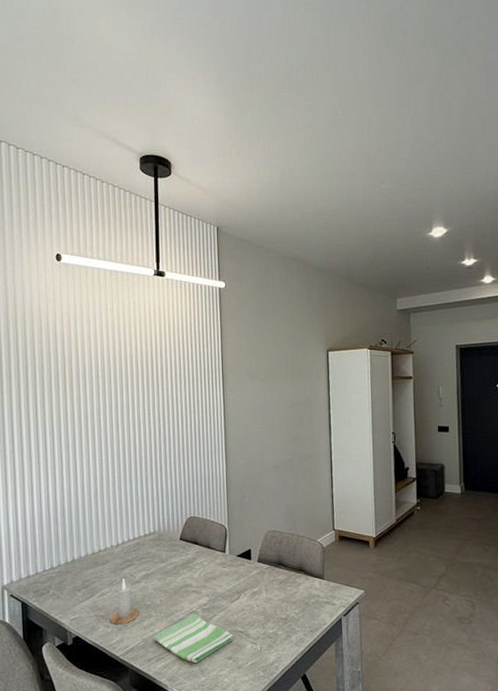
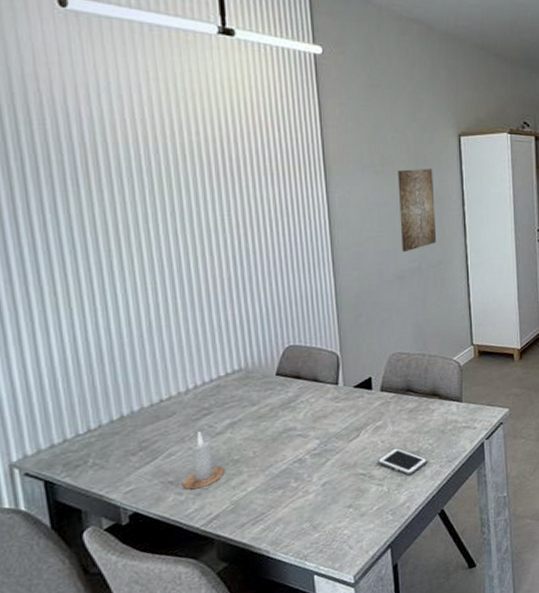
dish towel: present [153,613,234,663] -> none [246,461,354,519]
cell phone: none [253,613,294,639] -> present [378,448,428,476]
wall art: none [277,378,307,446] -> present [397,169,437,253]

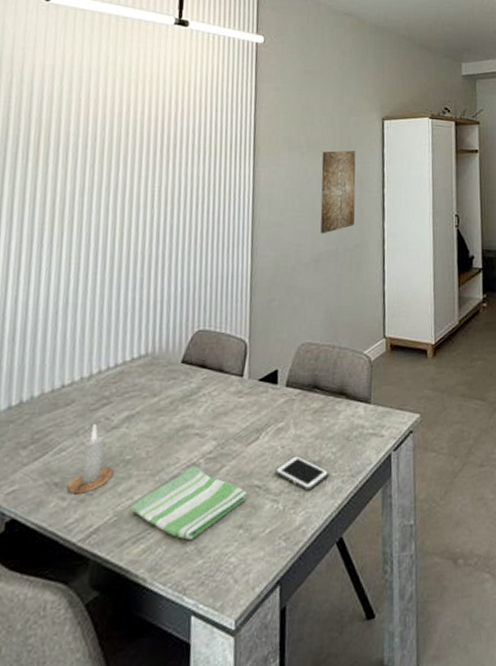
dish towel: none [246,461,354,519] -> present [130,465,248,540]

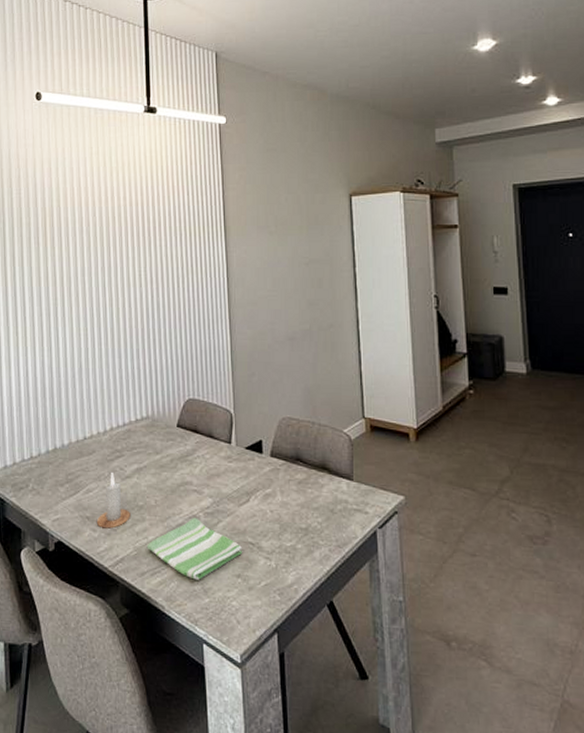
cell phone: present [275,456,330,491] -> none [266,521,317,554]
wall art: present [320,150,356,234] -> none [290,229,328,313]

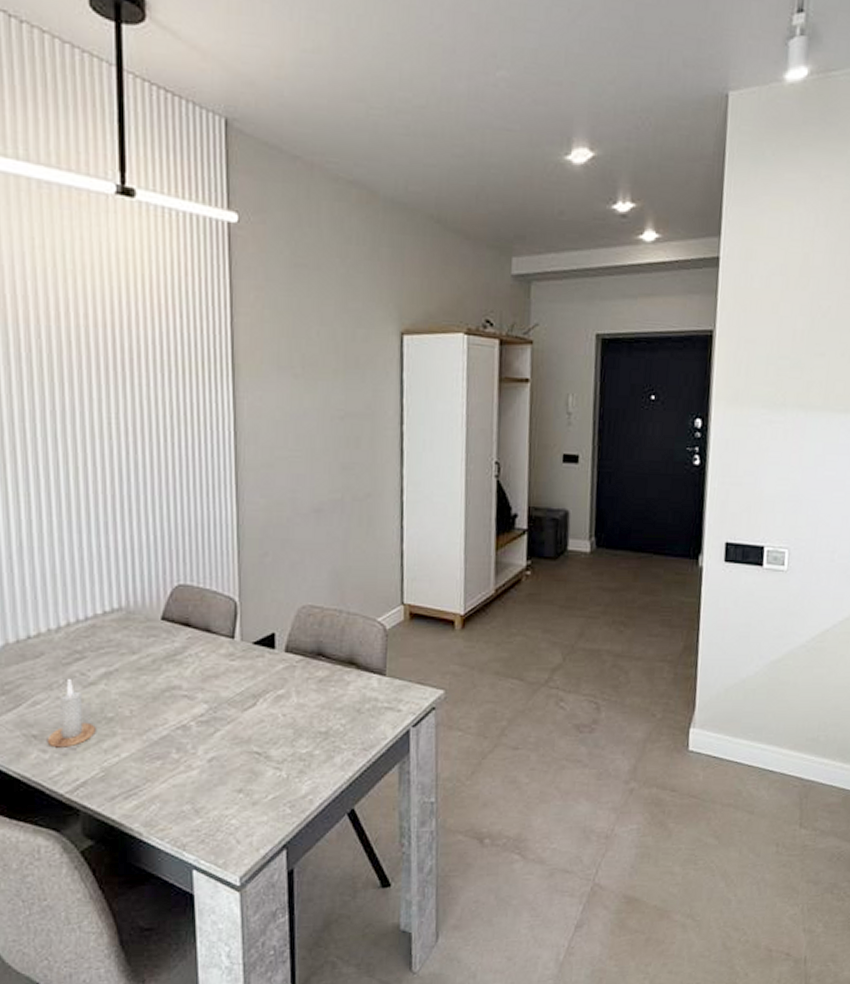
dish towel: present [147,517,243,580] -> none [118,728,247,800]

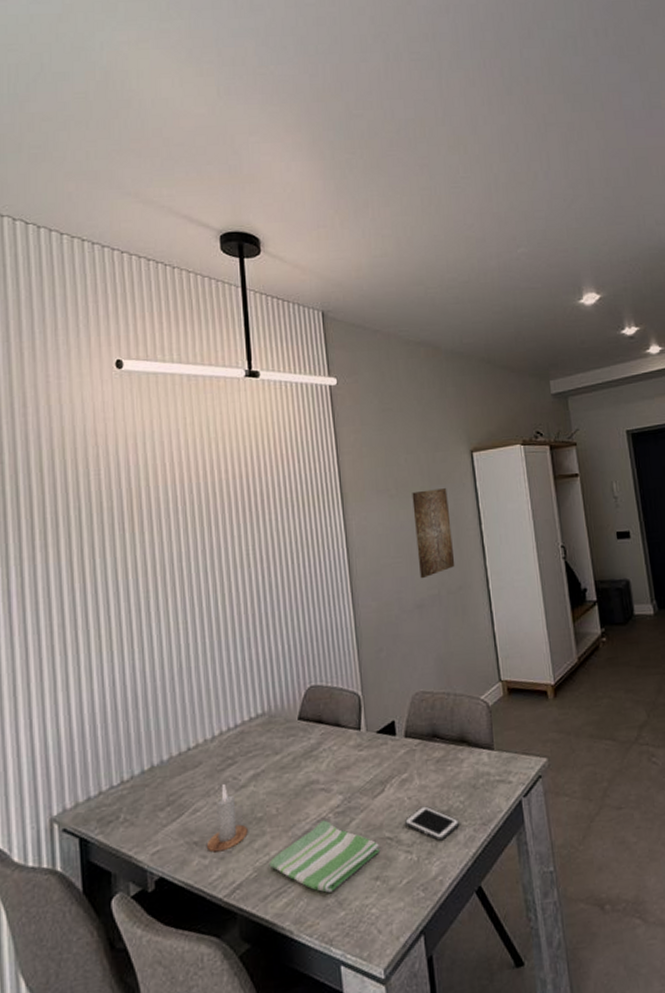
dish towel: none [118,728,247,800] -> present [269,820,381,893]
cell phone: none [277,725,338,761] -> present [405,806,460,841]
wall art: none [321,373,366,479] -> present [412,488,455,579]

